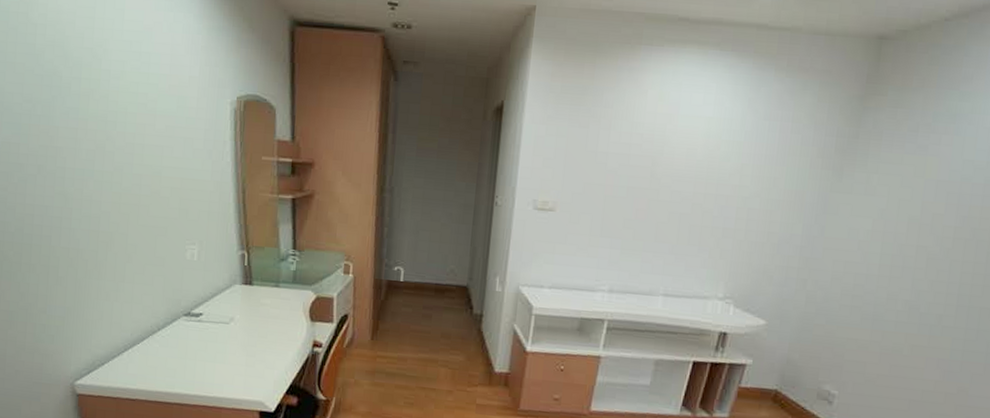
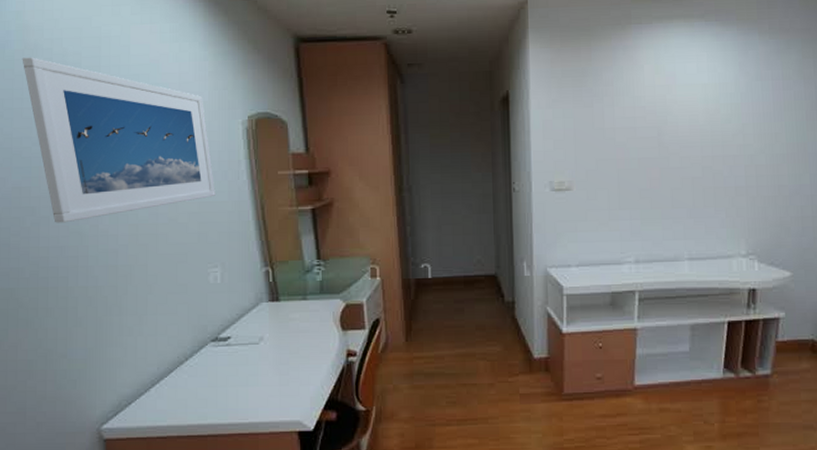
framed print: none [17,10,199,183] -> present [22,57,215,223]

